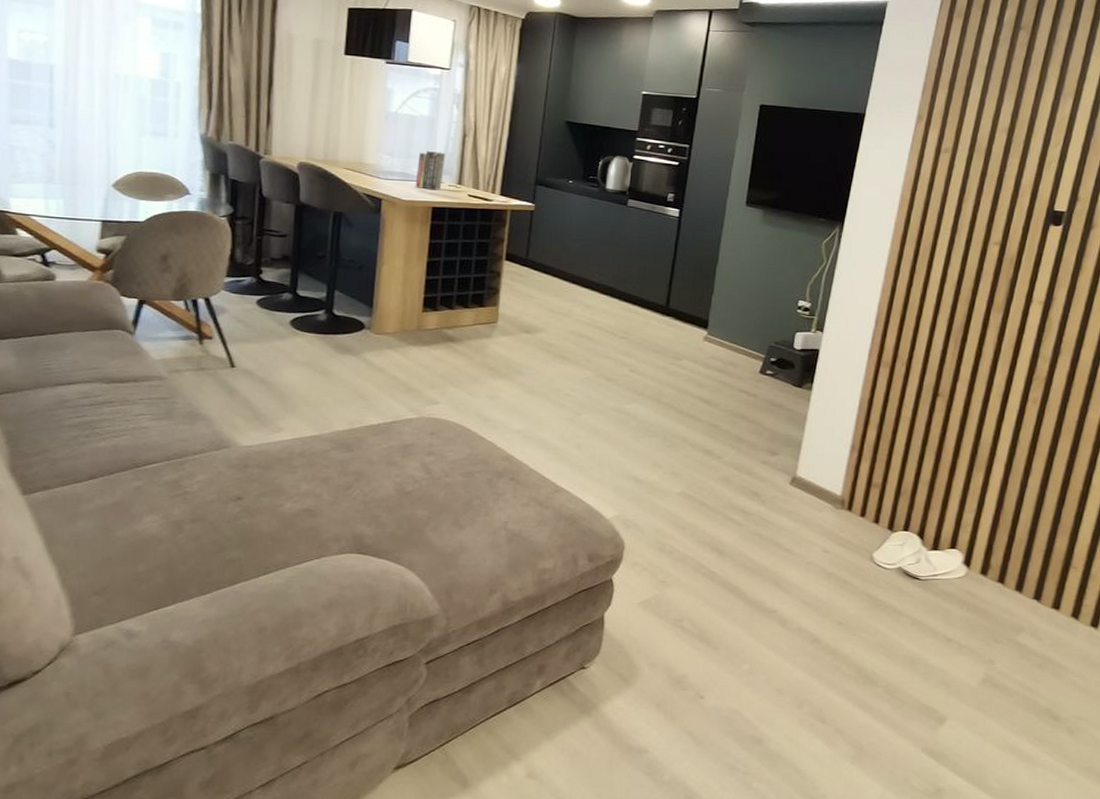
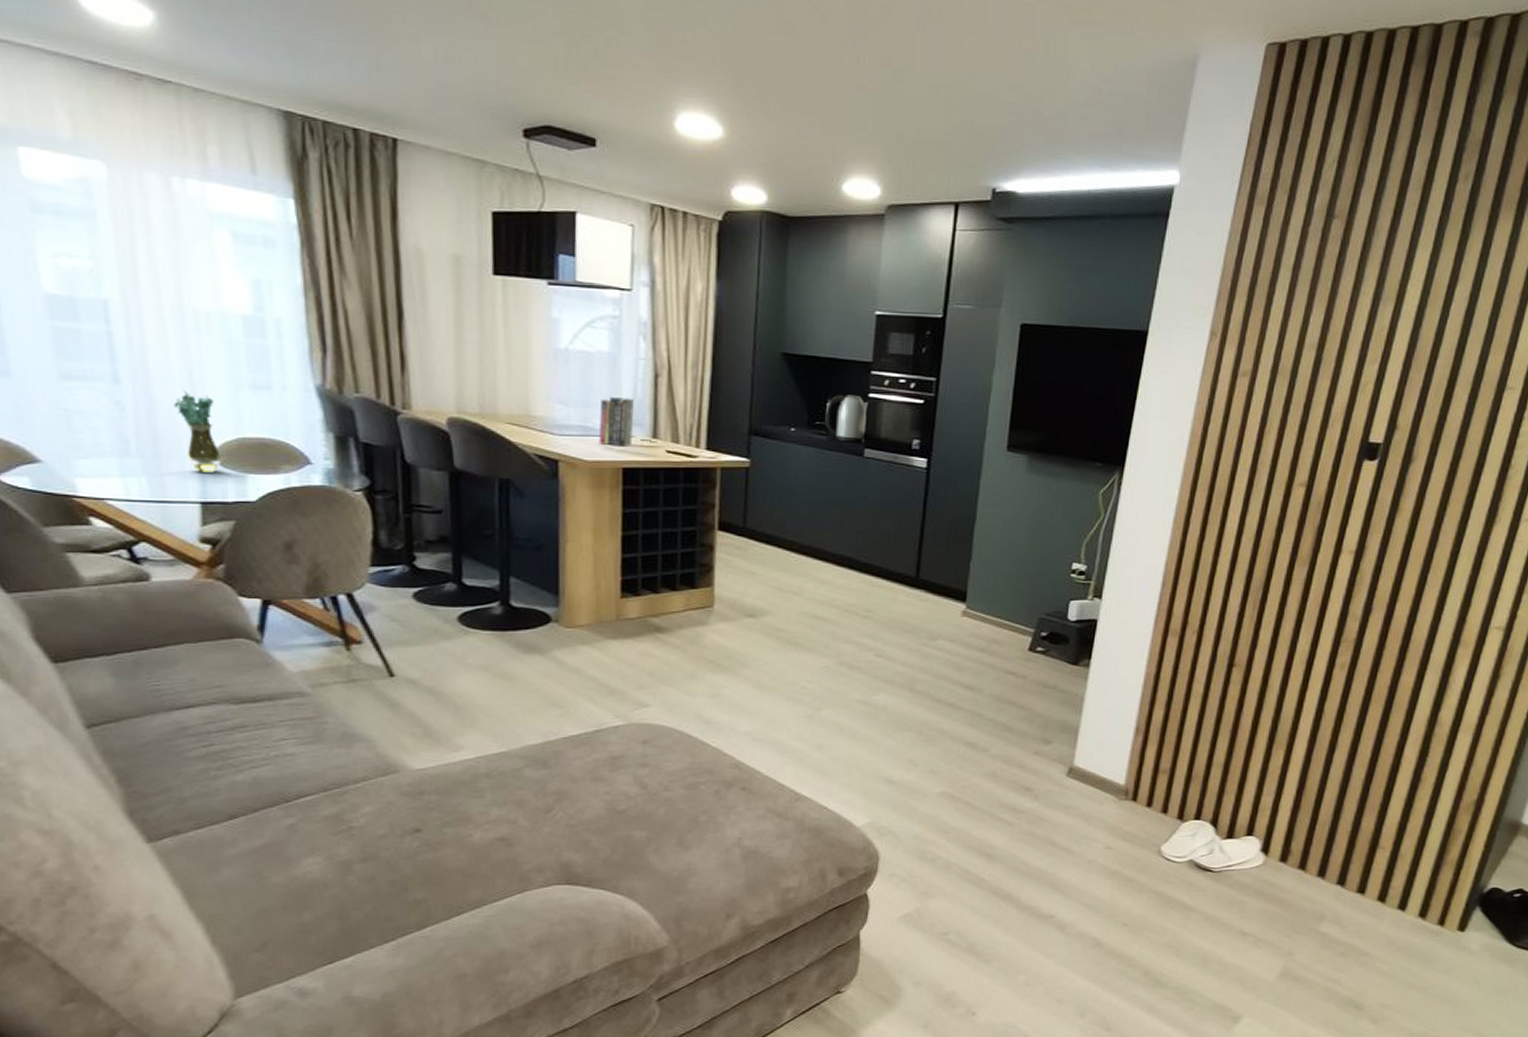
vase: none [92,135,122,198] -> present [174,391,221,472]

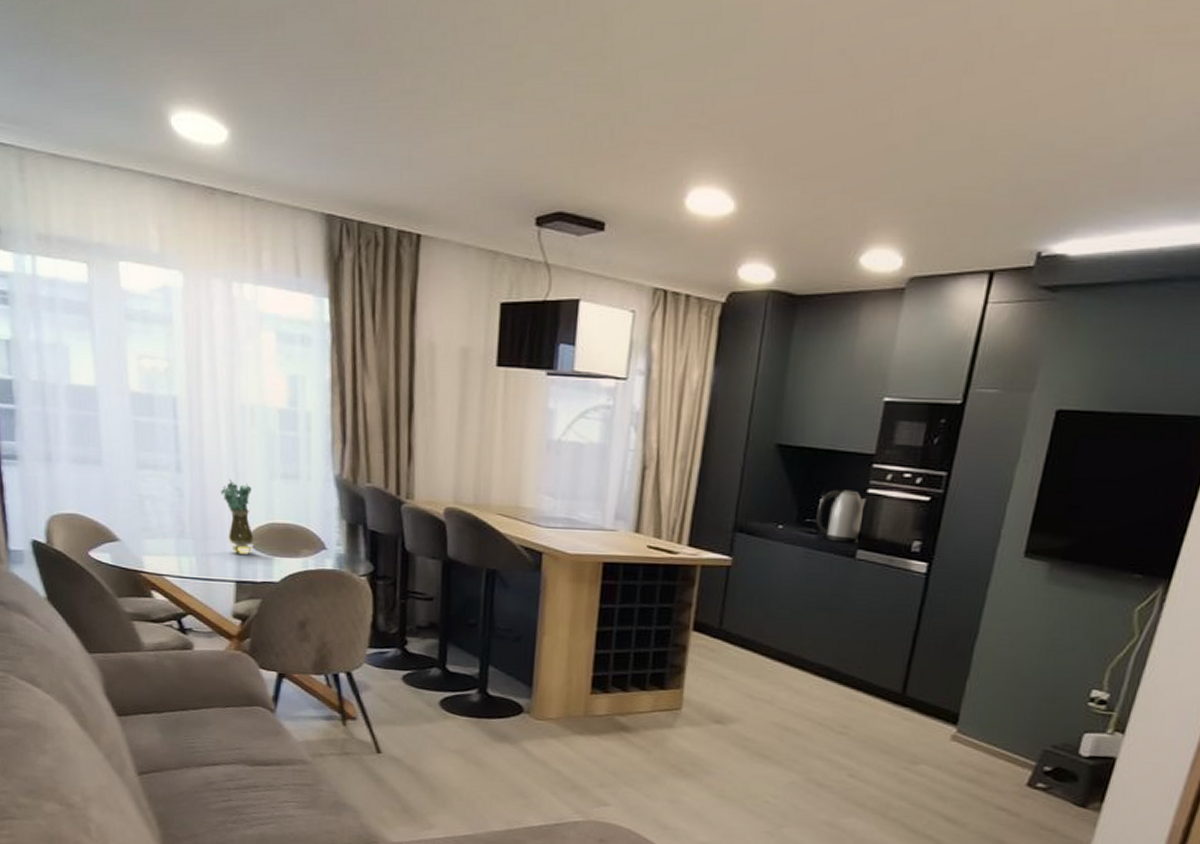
books: present [599,396,634,447] -> none [582,488,620,541]

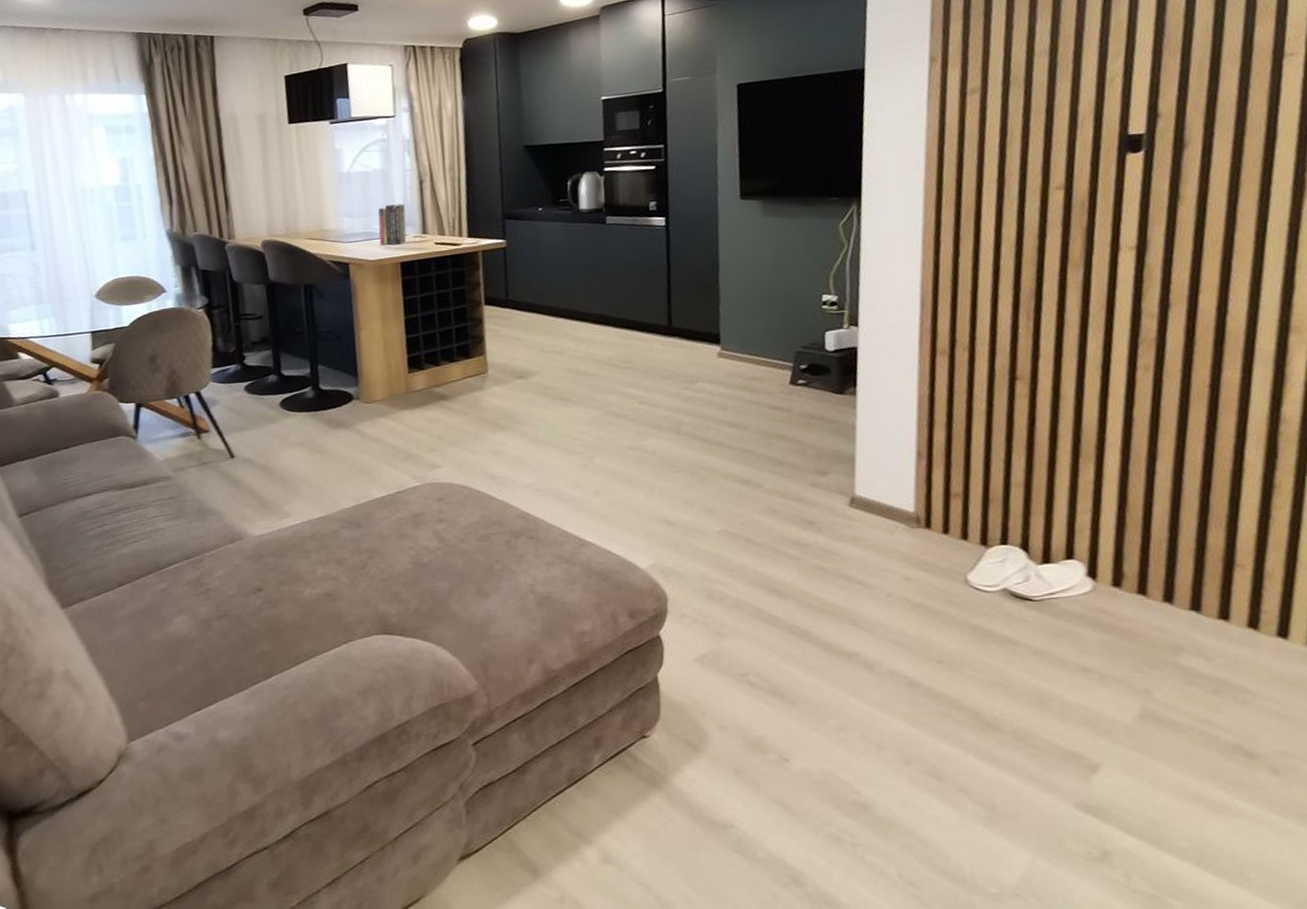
vase: present [221,479,254,554] -> none [71,249,104,309]
books: none [582,488,620,541] -> present [378,203,407,246]

